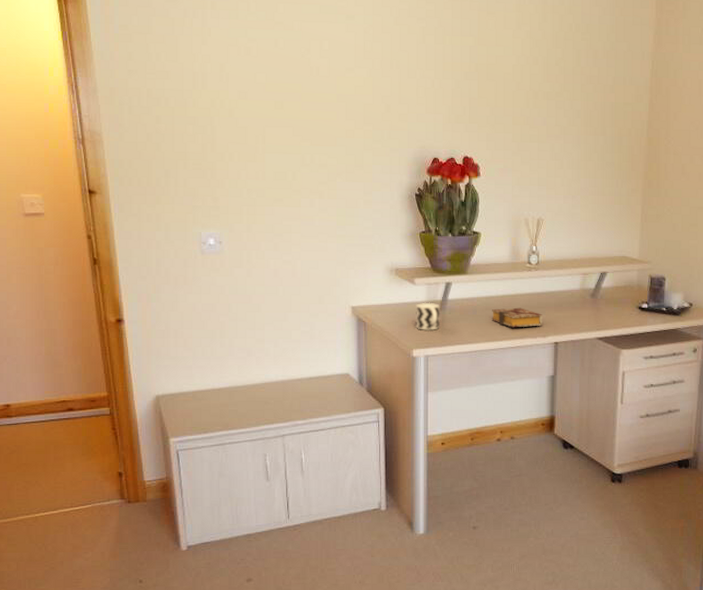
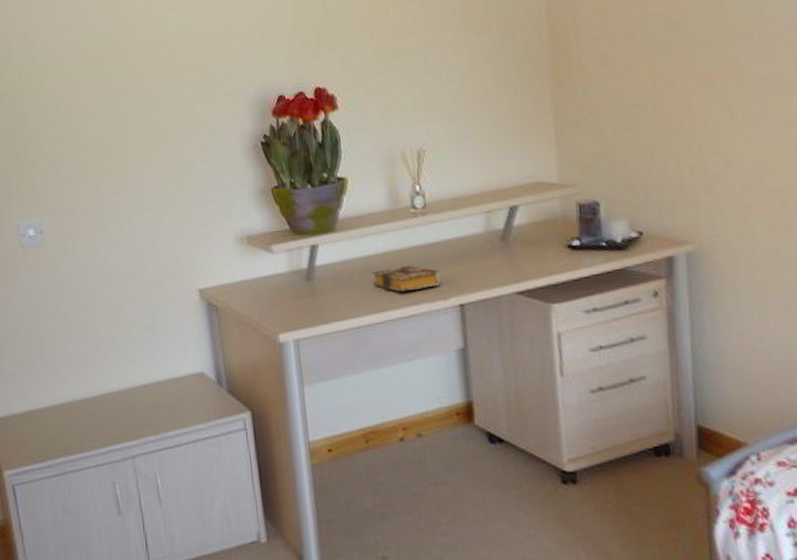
cup: present [416,302,441,330] -> none [276,272,309,309]

